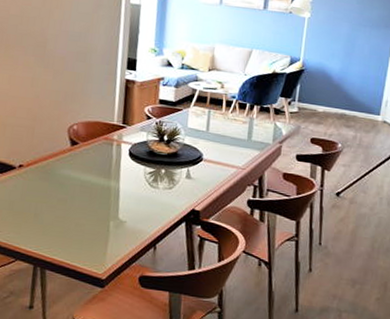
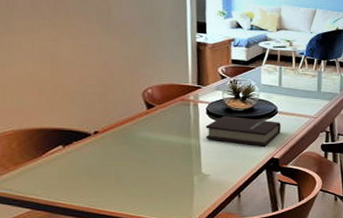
book: none [126,159,205,196] -> present [205,116,281,146]

